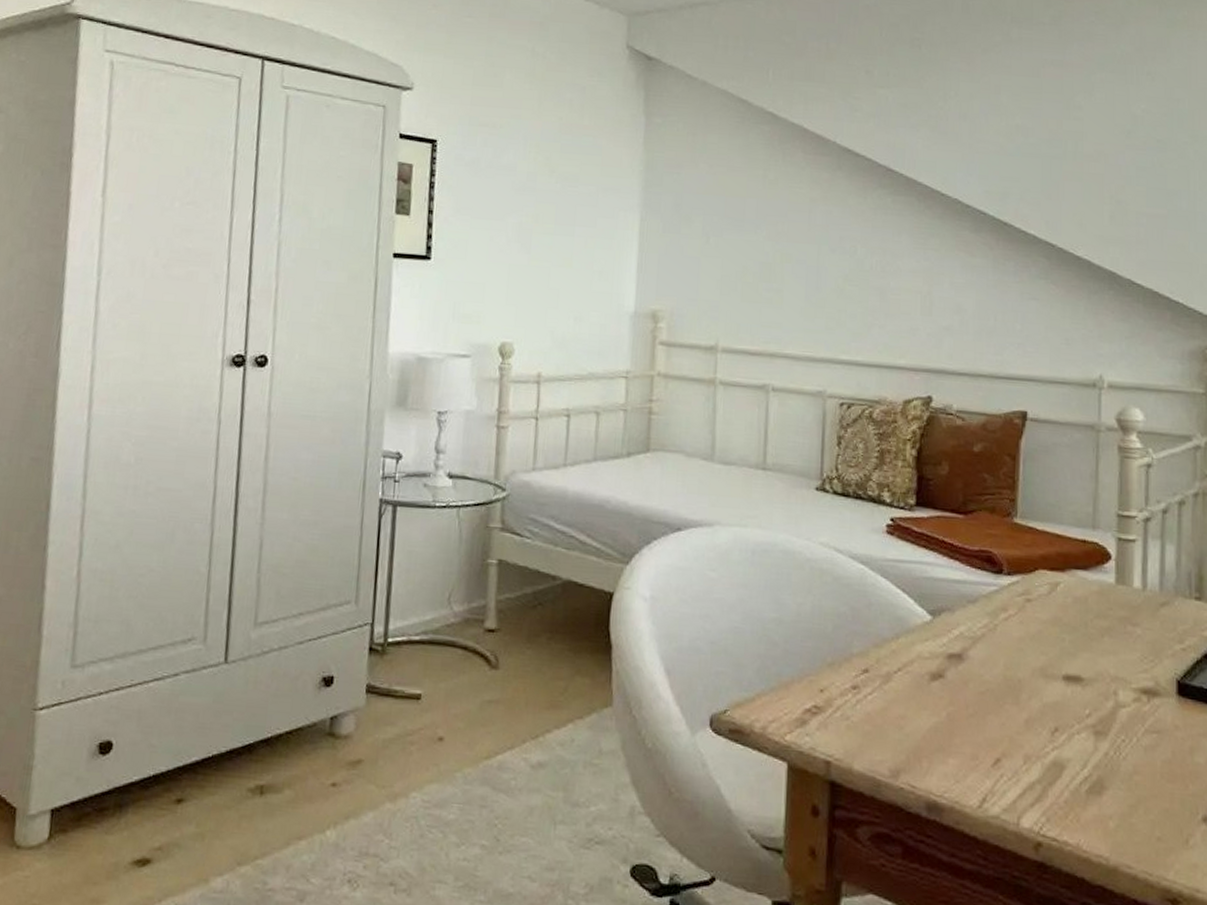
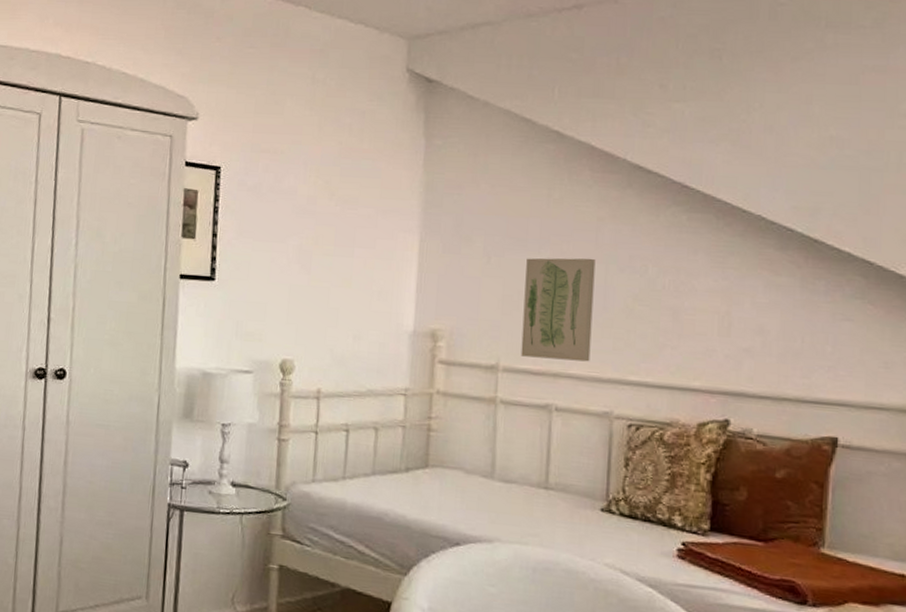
wall art: none [739,238,809,342] -> present [520,258,596,362]

